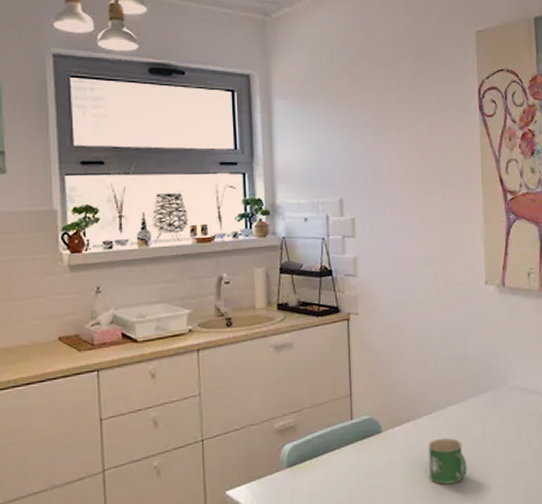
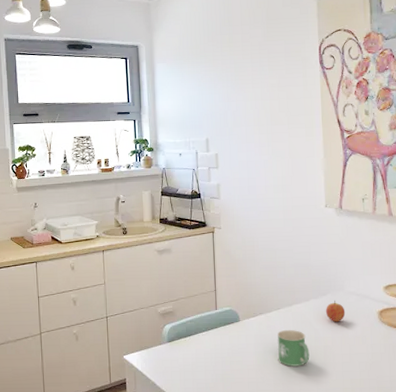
fruit: none [486,397,509,425] -> present [326,300,346,322]

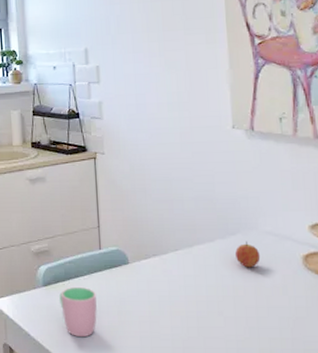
cup: none [181,341,213,385] -> present [59,286,97,338]
mug: present [278,329,310,367] -> none [175,275,216,320]

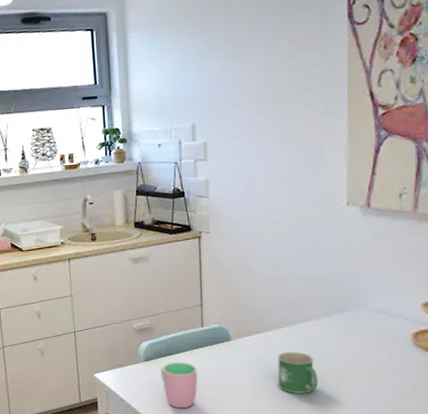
mug: none [175,275,216,320] -> present [277,351,318,394]
fruit: present [235,241,261,268] -> none [342,318,368,345]

